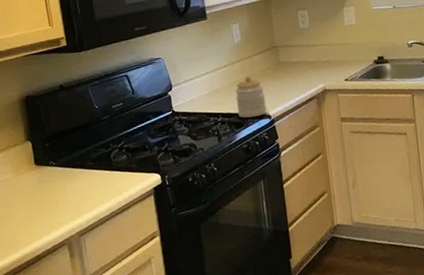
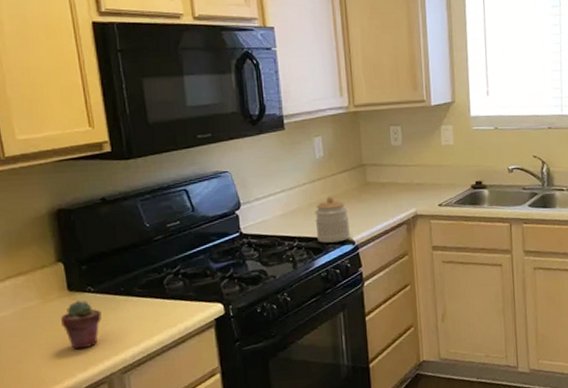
potted succulent: none [30,173,62,216] -> present [61,300,102,350]

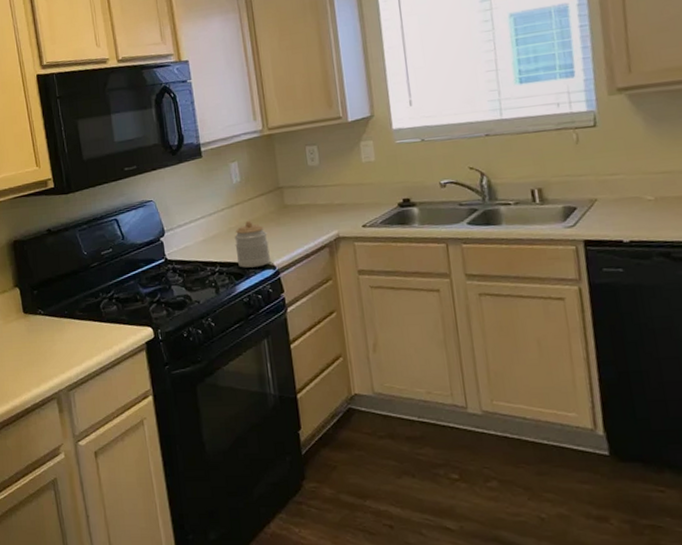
potted succulent: present [61,300,102,350] -> none [19,321,50,367]

